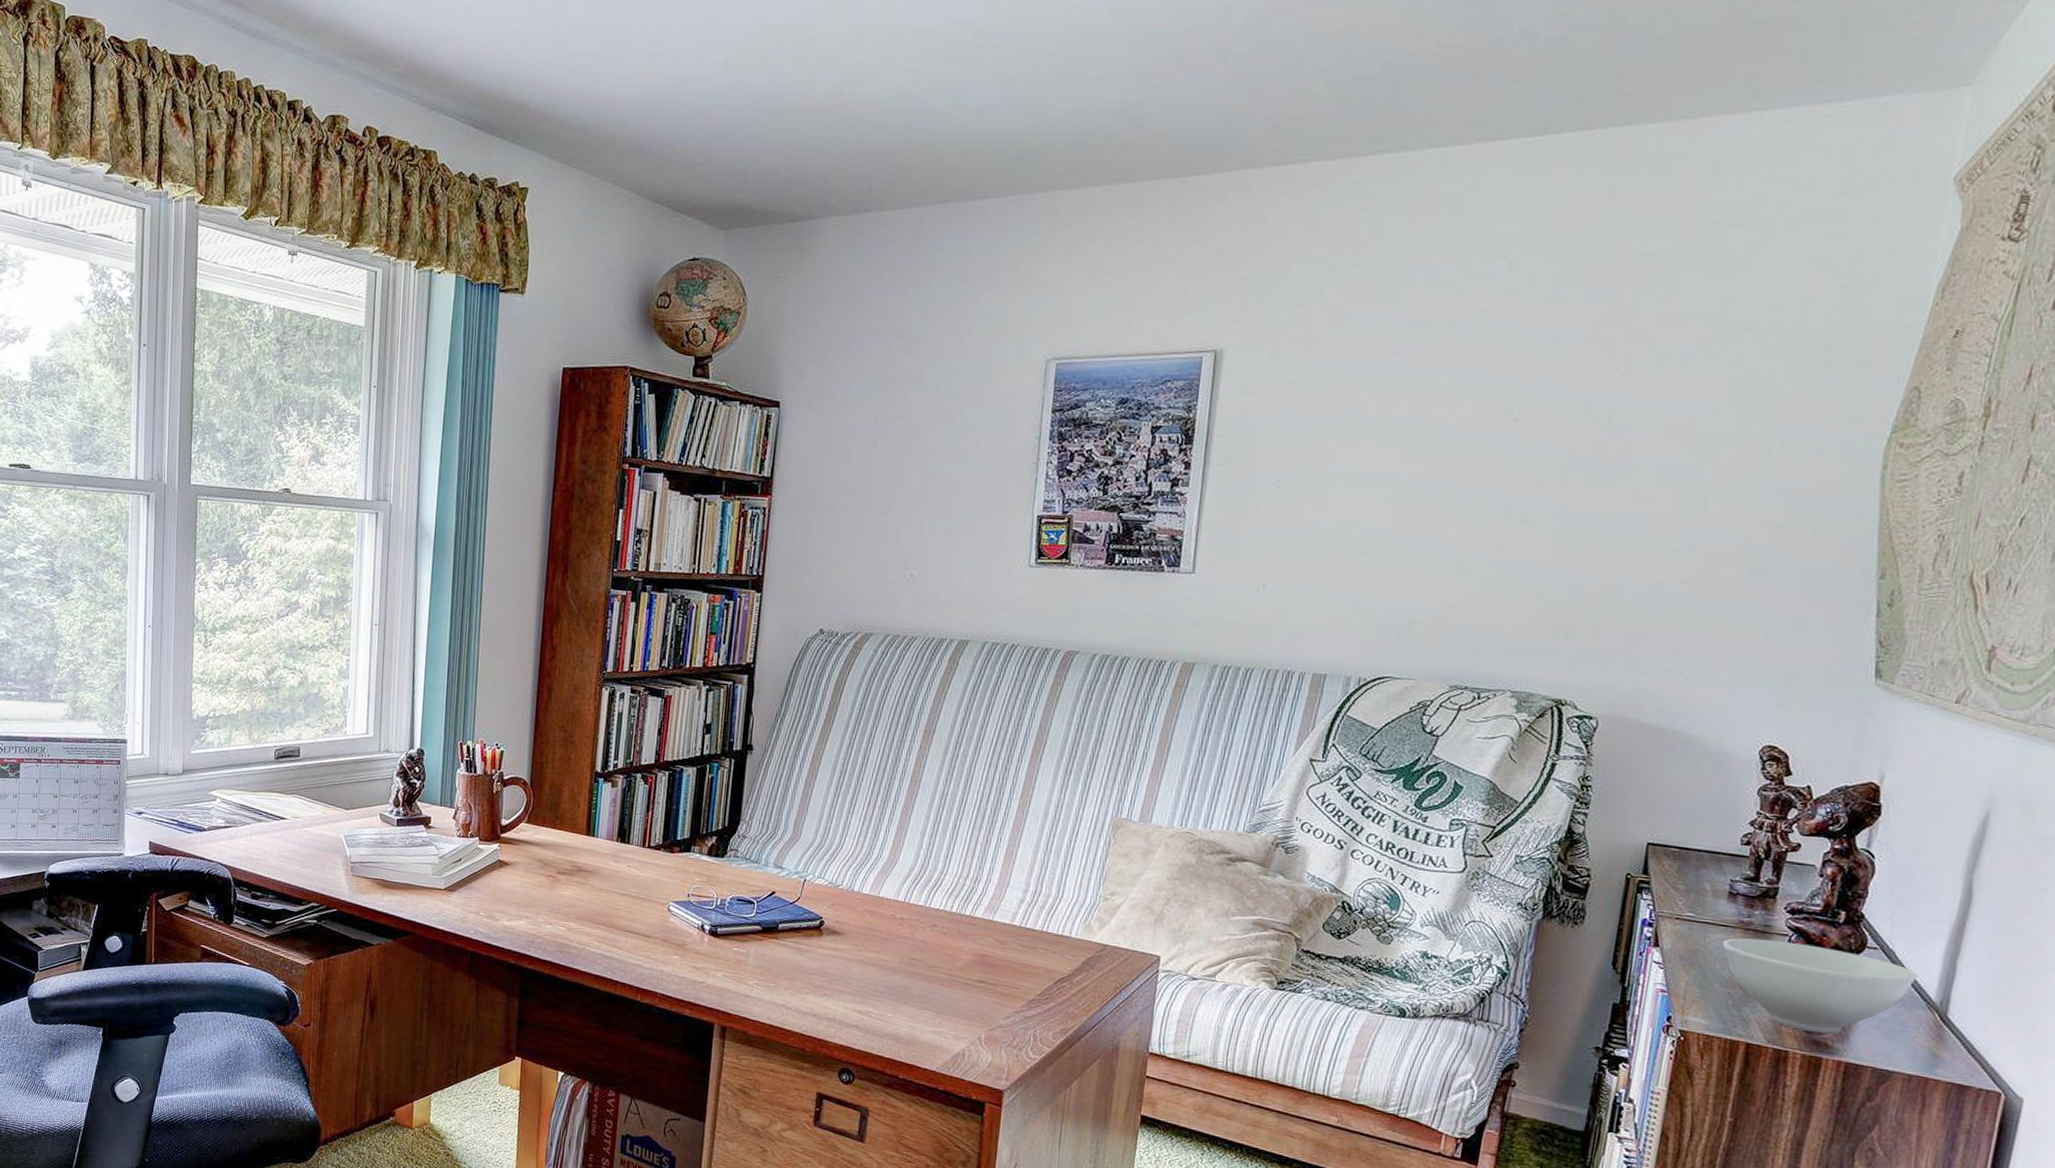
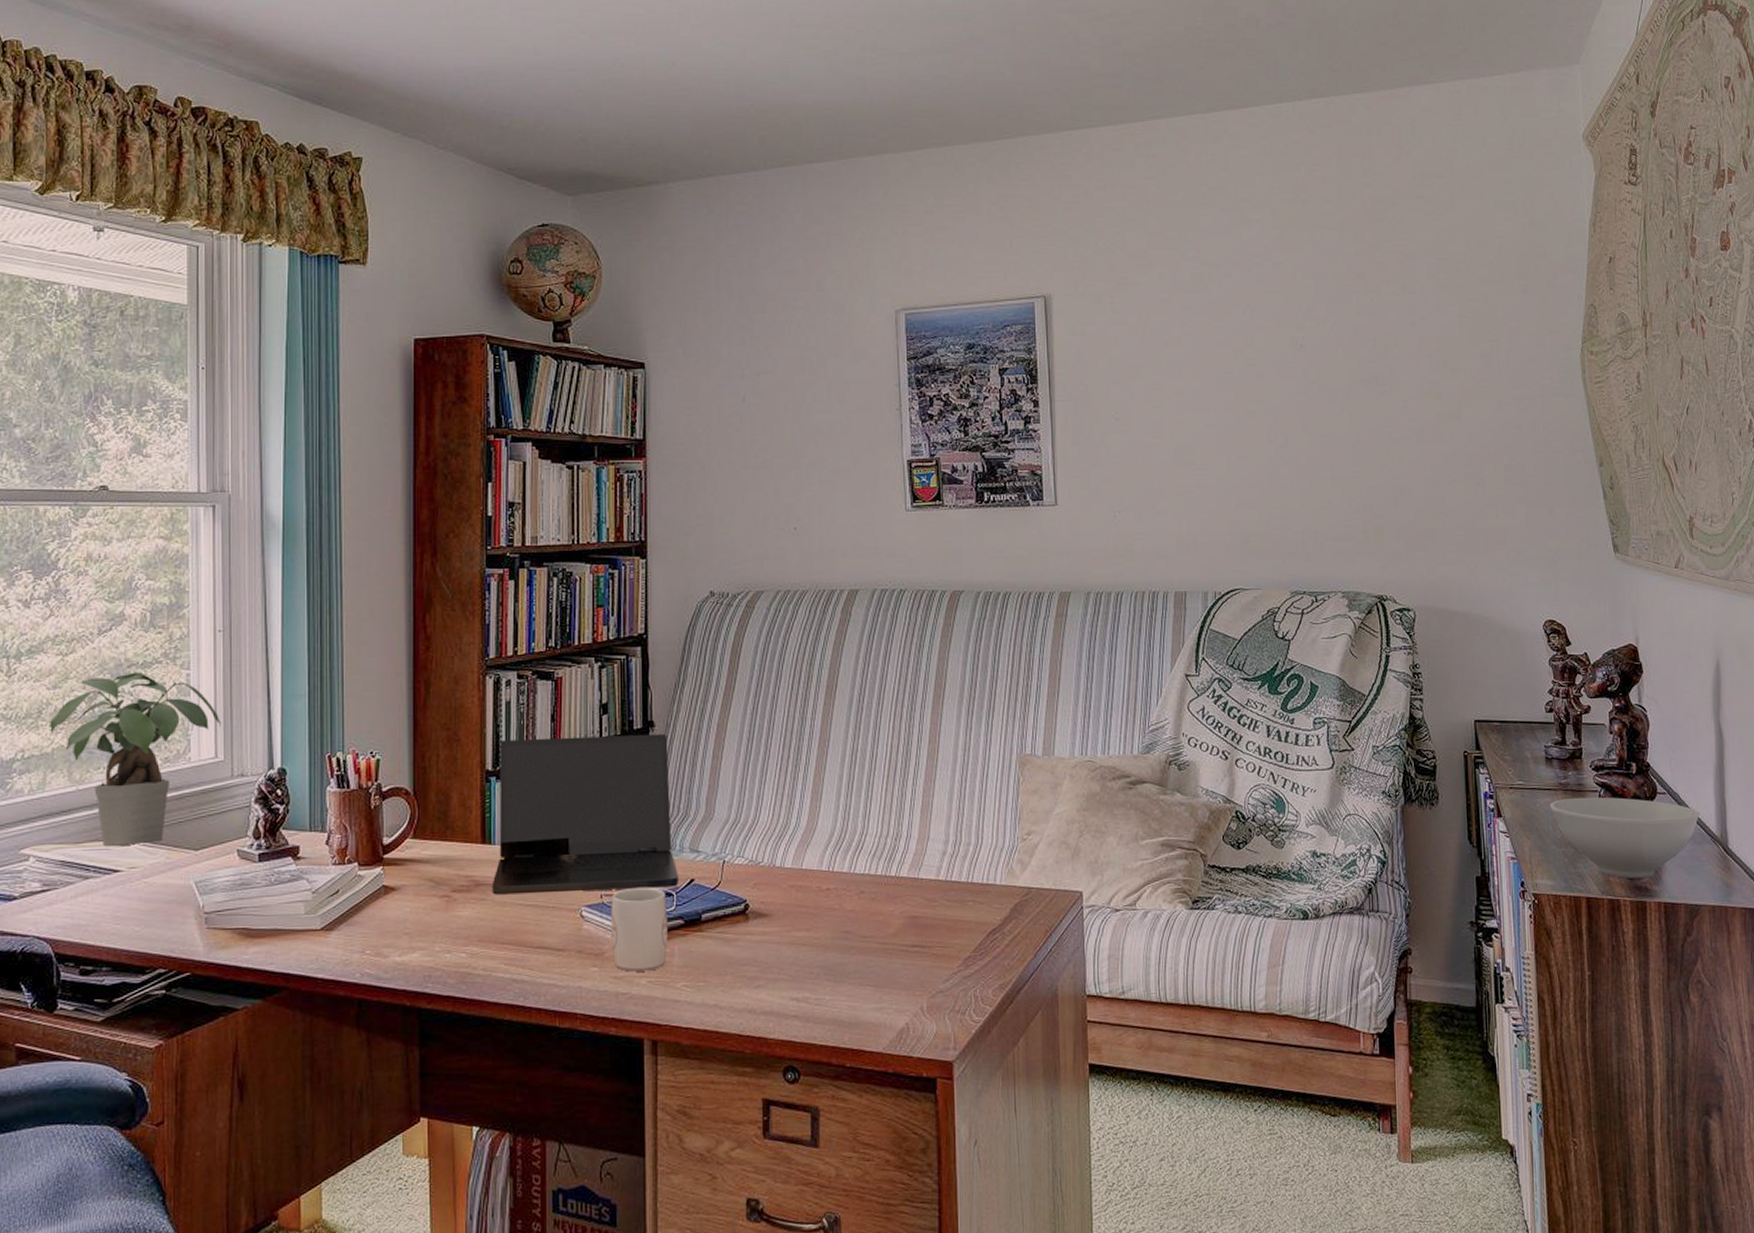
potted plant: none [236,653,373,799] -> present [50,672,221,846]
laptop: none [591,747,764,897] -> present [492,733,678,895]
mug: none [693,892,748,967] -> present [611,887,669,972]

